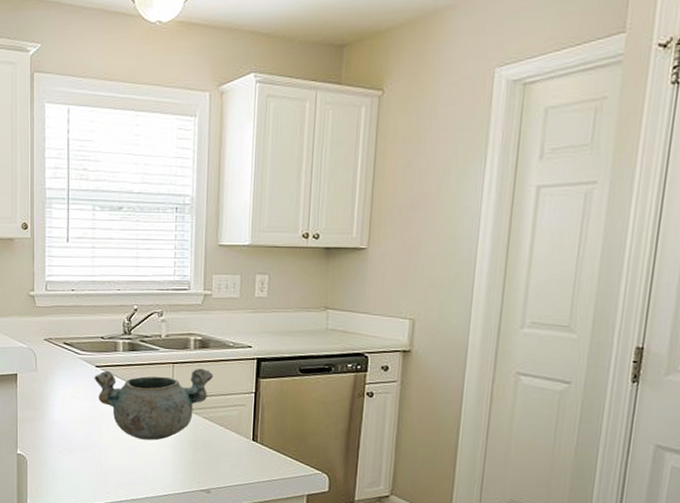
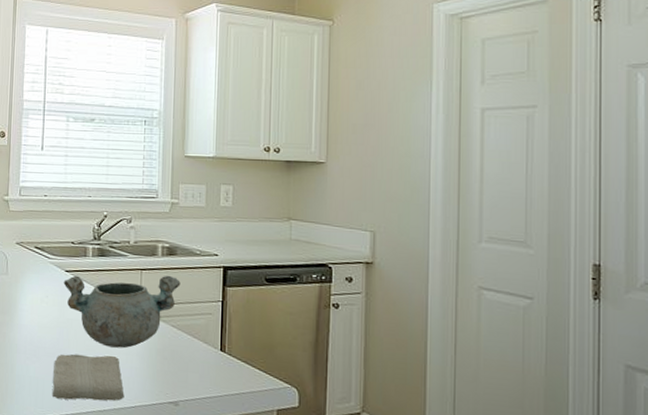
washcloth: none [86,447,157,491] -> present [53,354,124,401]

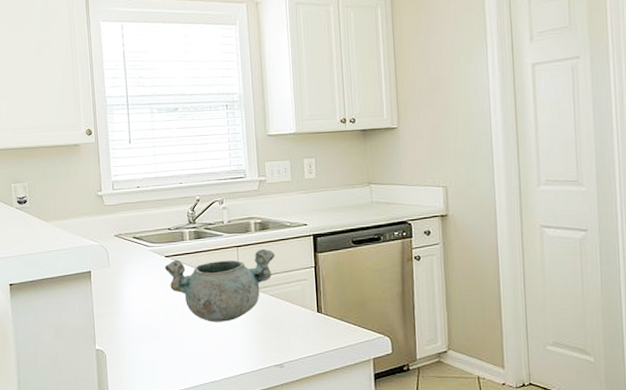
washcloth: present [53,354,124,401] -> none [163,329,233,376]

